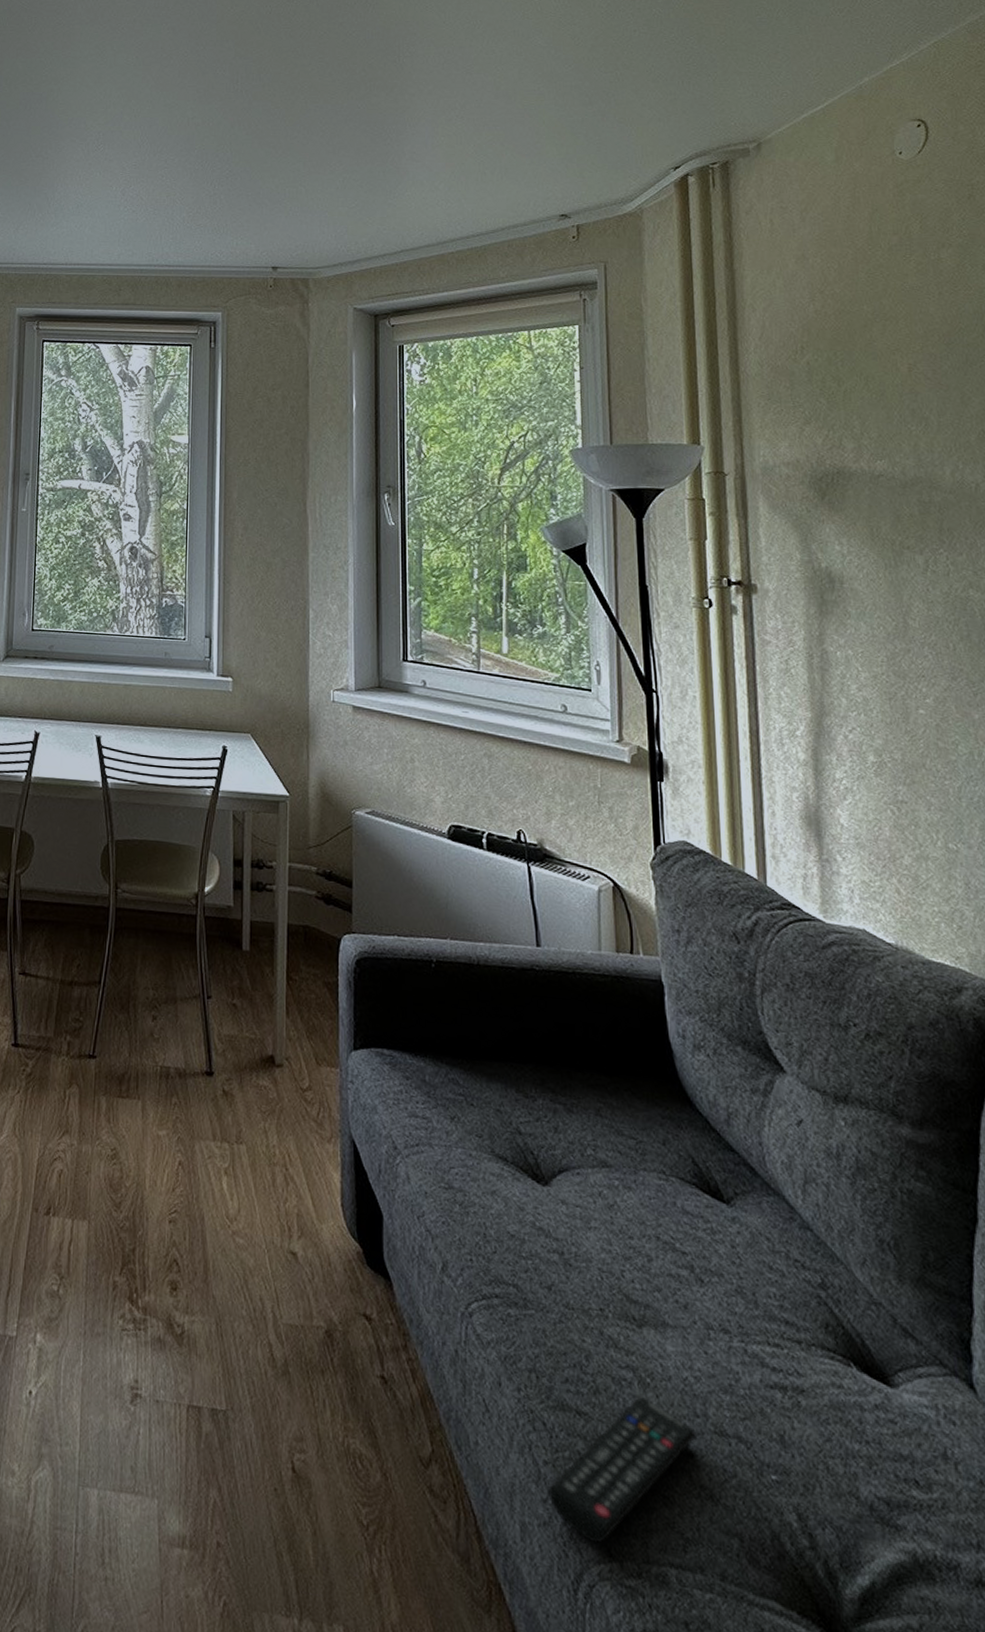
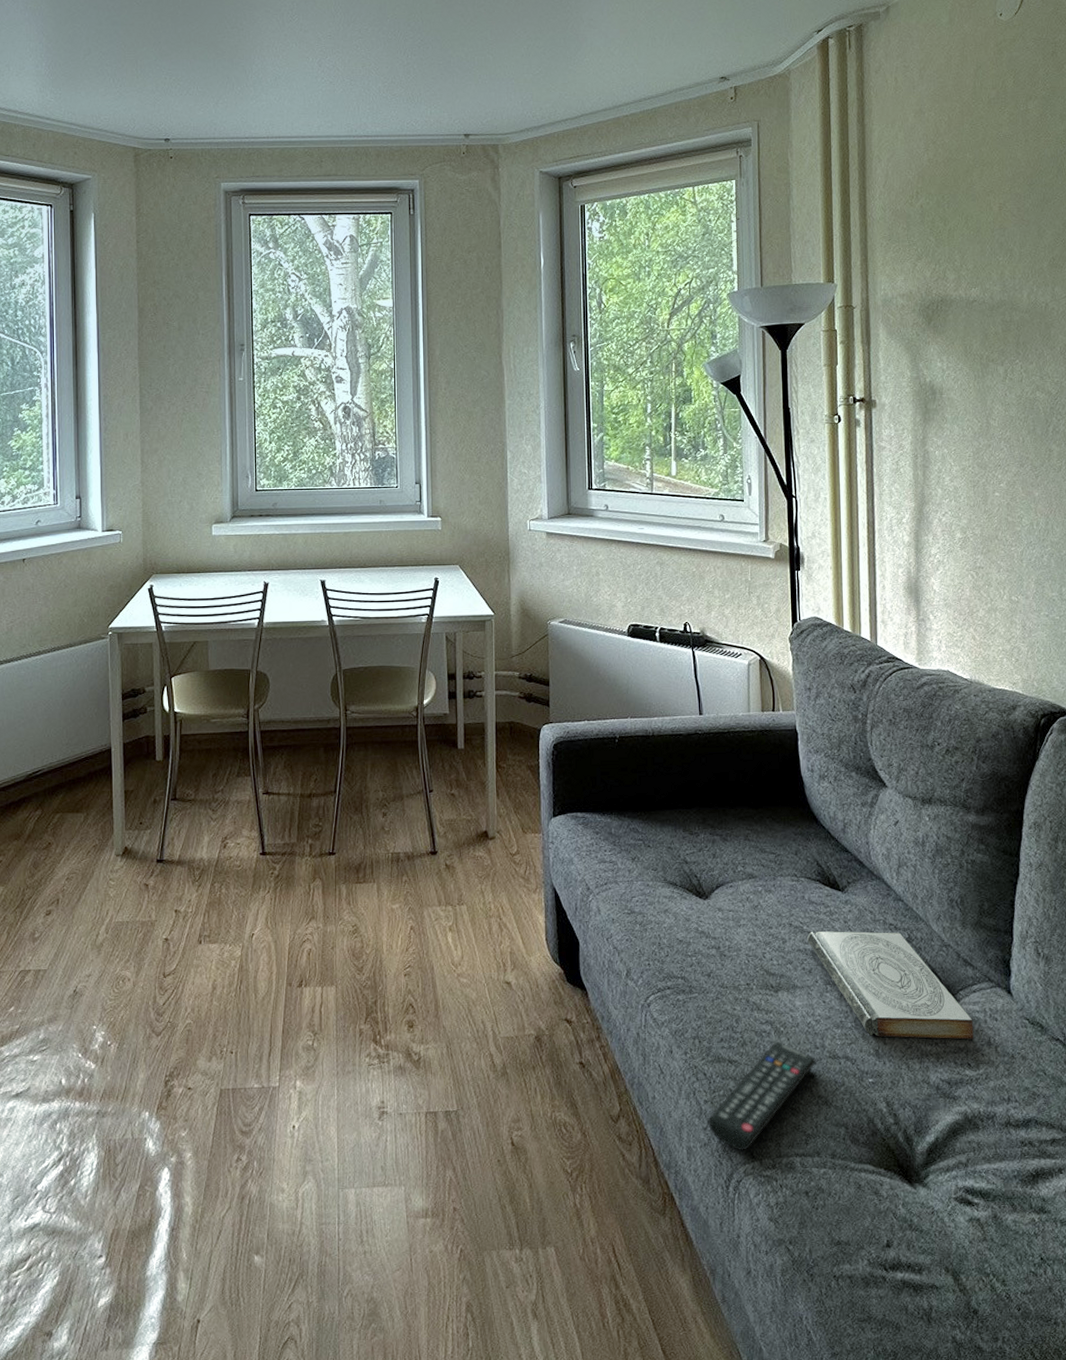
book: none [681,1251,922,1446] -> present [807,931,973,1039]

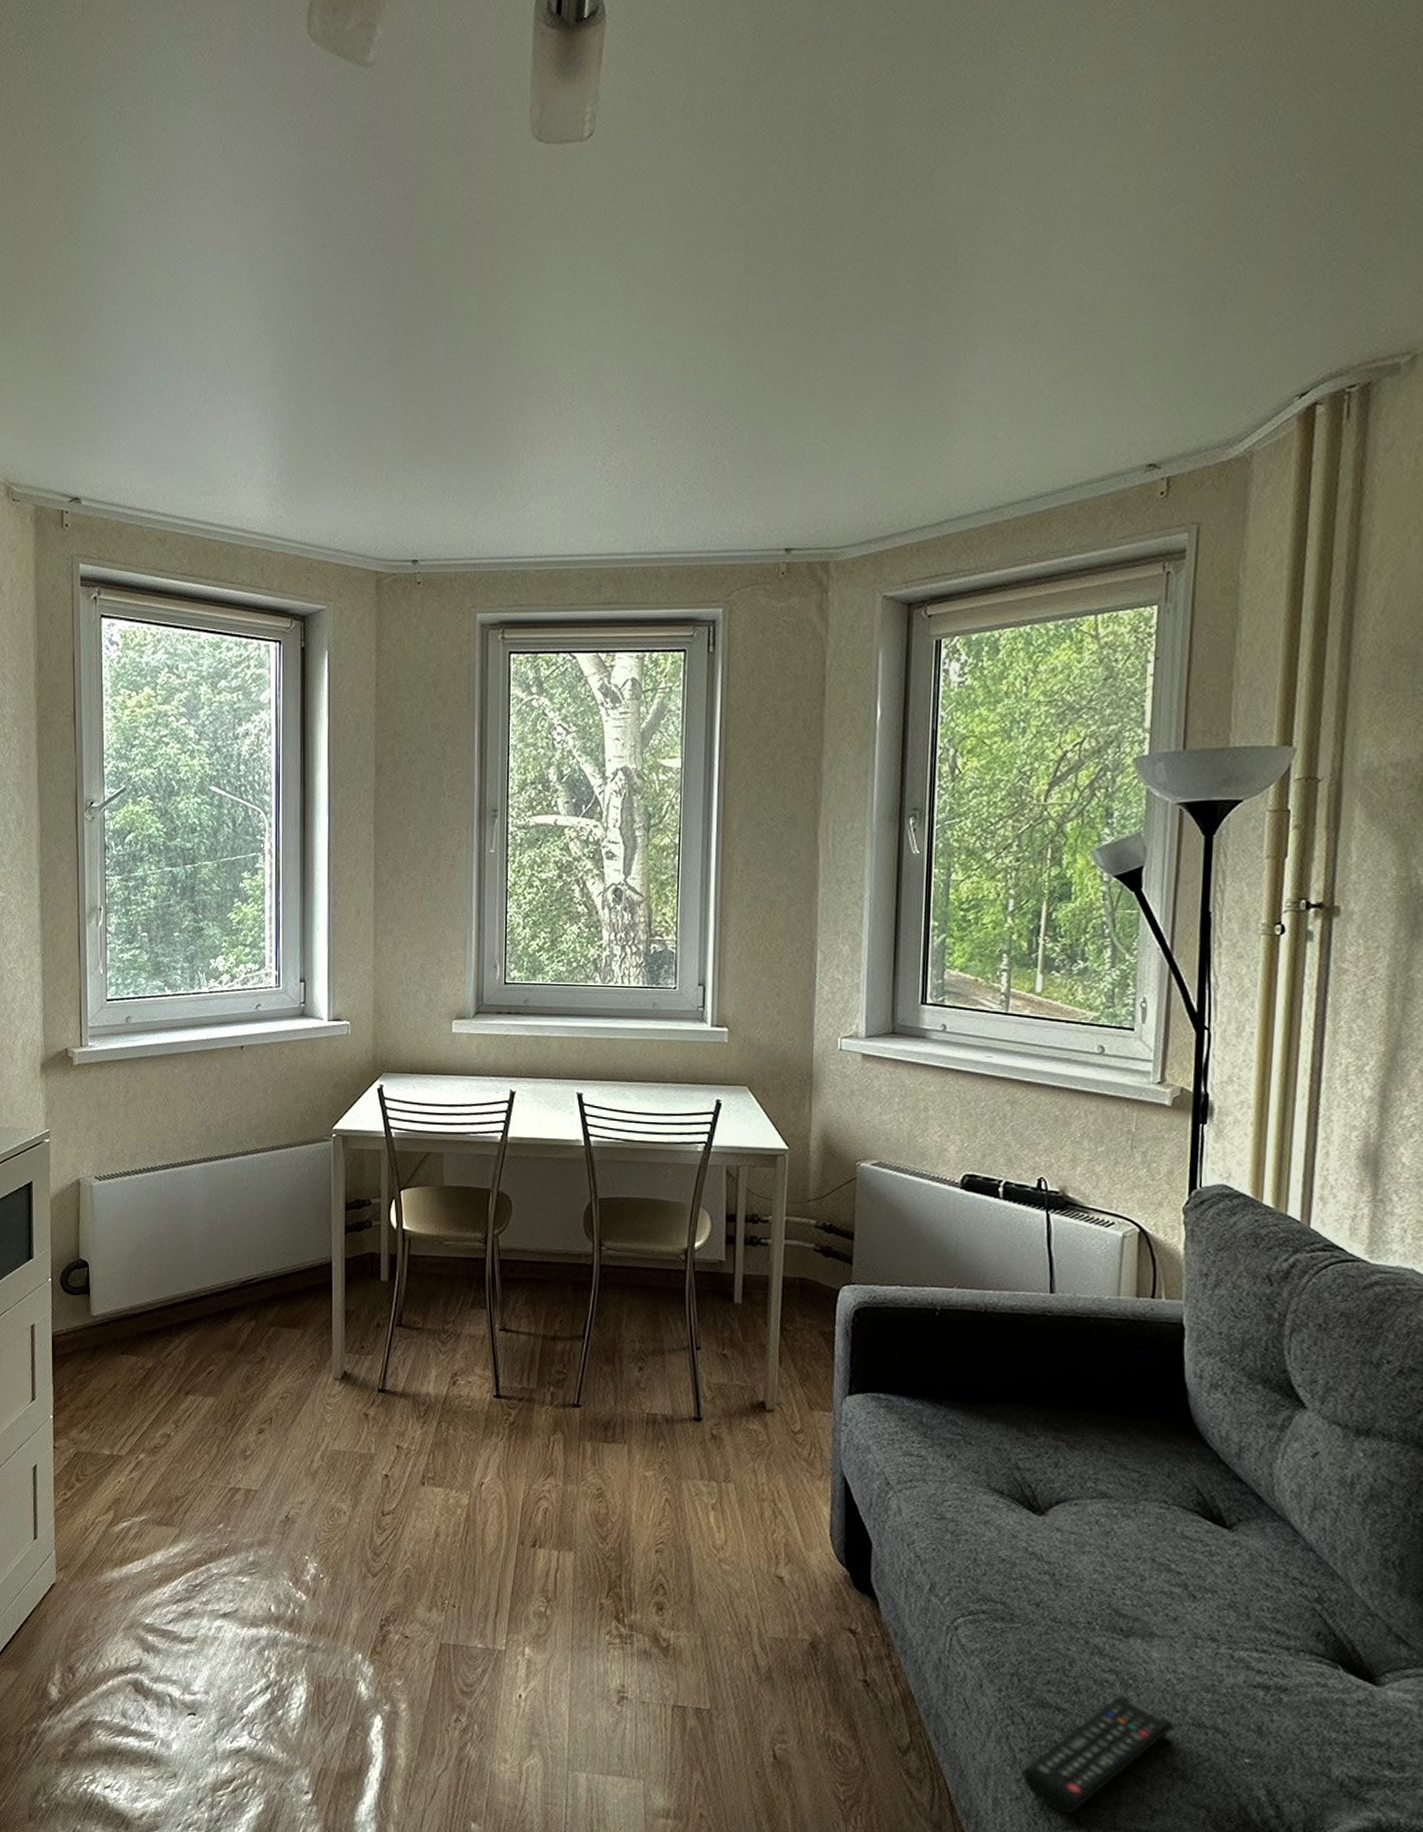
book: present [807,931,973,1039] -> none [1175,1571,1402,1734]

